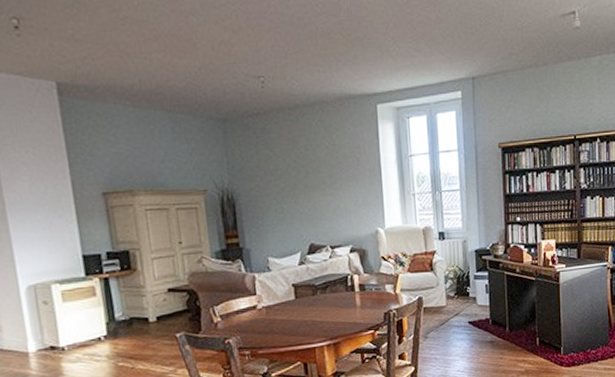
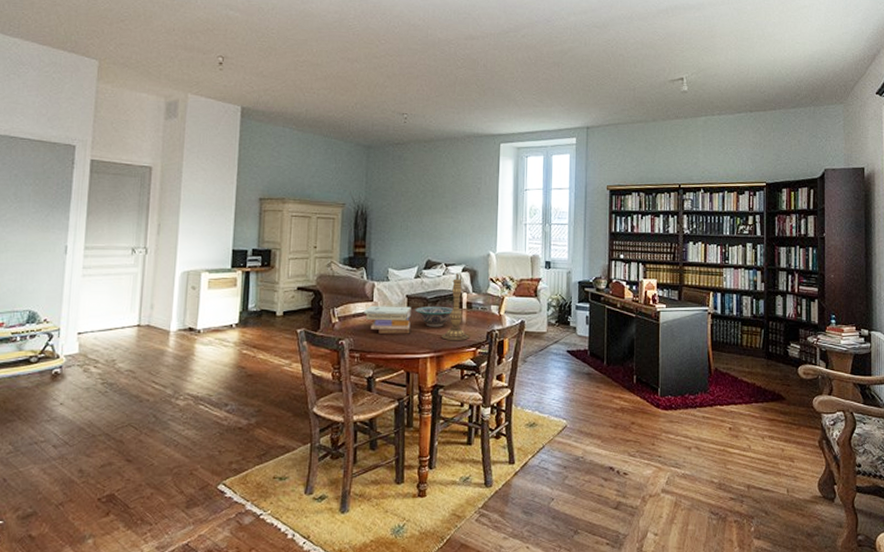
books: none [248,295,302,328] -> present [364,305,411,334]
bowl: none [304,291,346,315] -> present [415,305,454,327]
candlestick: none [336,254,366,327] -> present [442,272,469,341]

